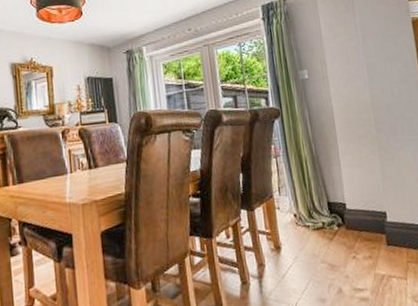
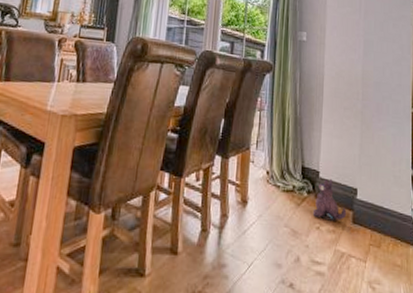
plush toy: none [346,208,380,249] -> present [312,179,347,221]

